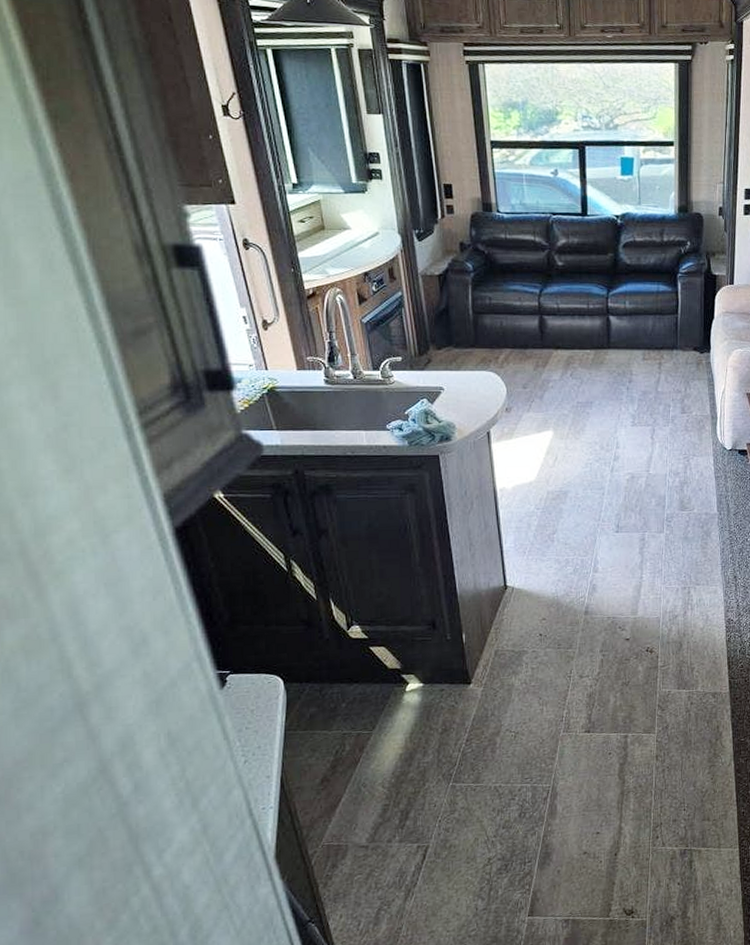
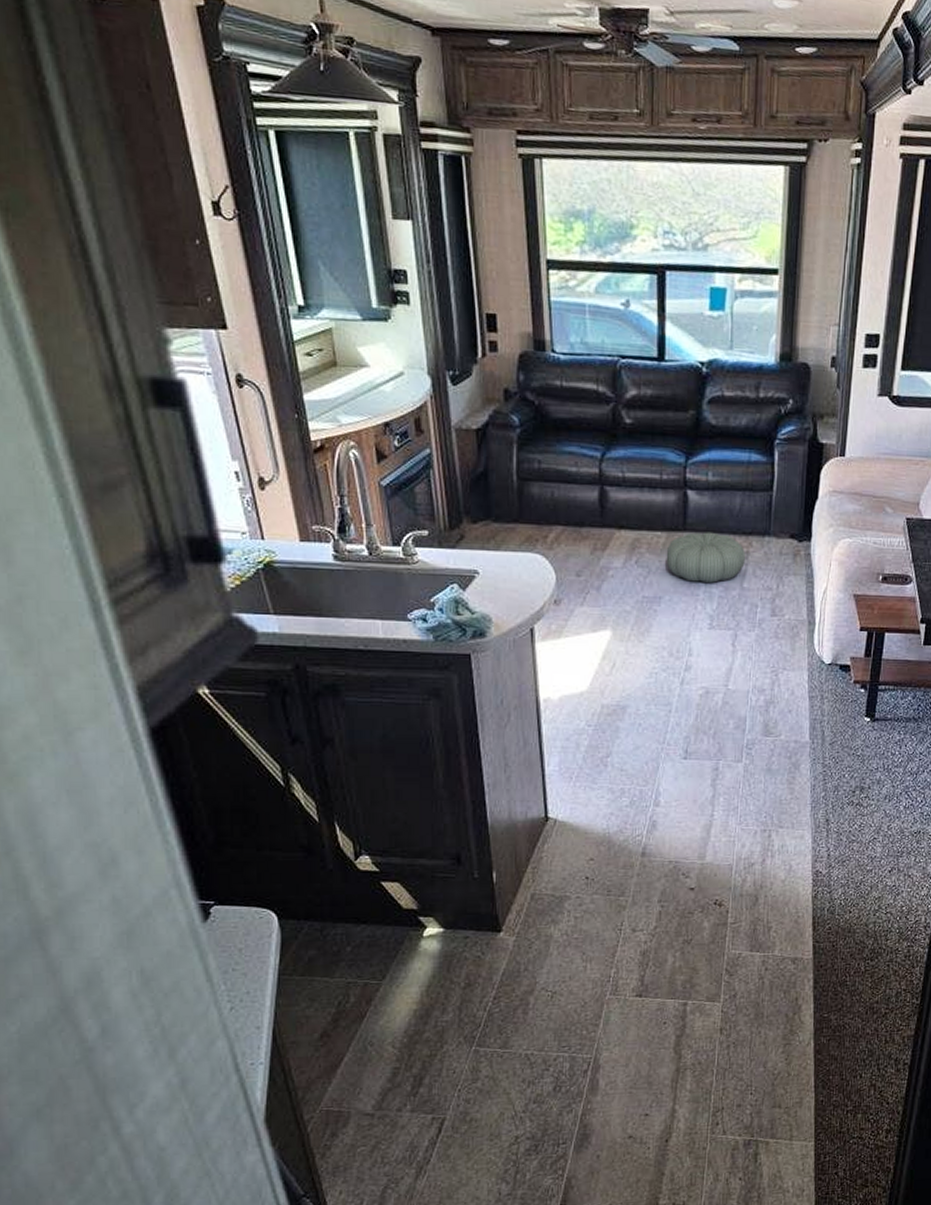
pouf: none [595,348,658,389] -> present [666,532,745,583]

